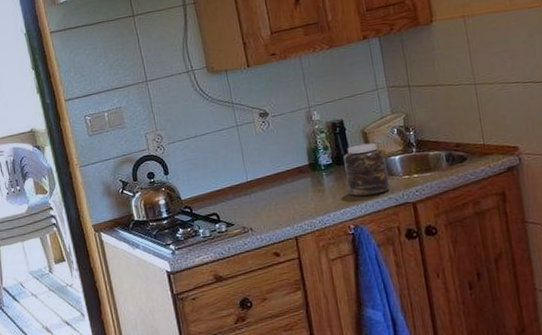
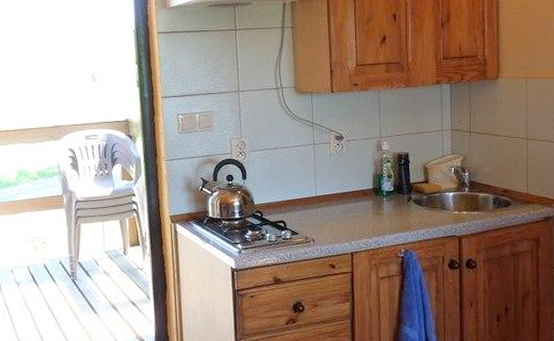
jar: present [343,143,391,196] -> none [404,177,441,224]

